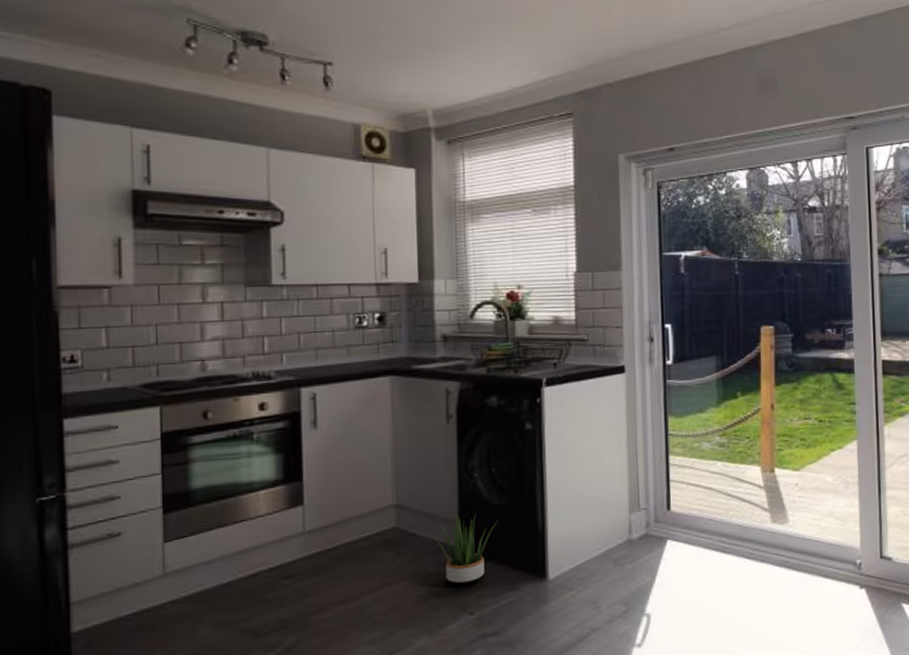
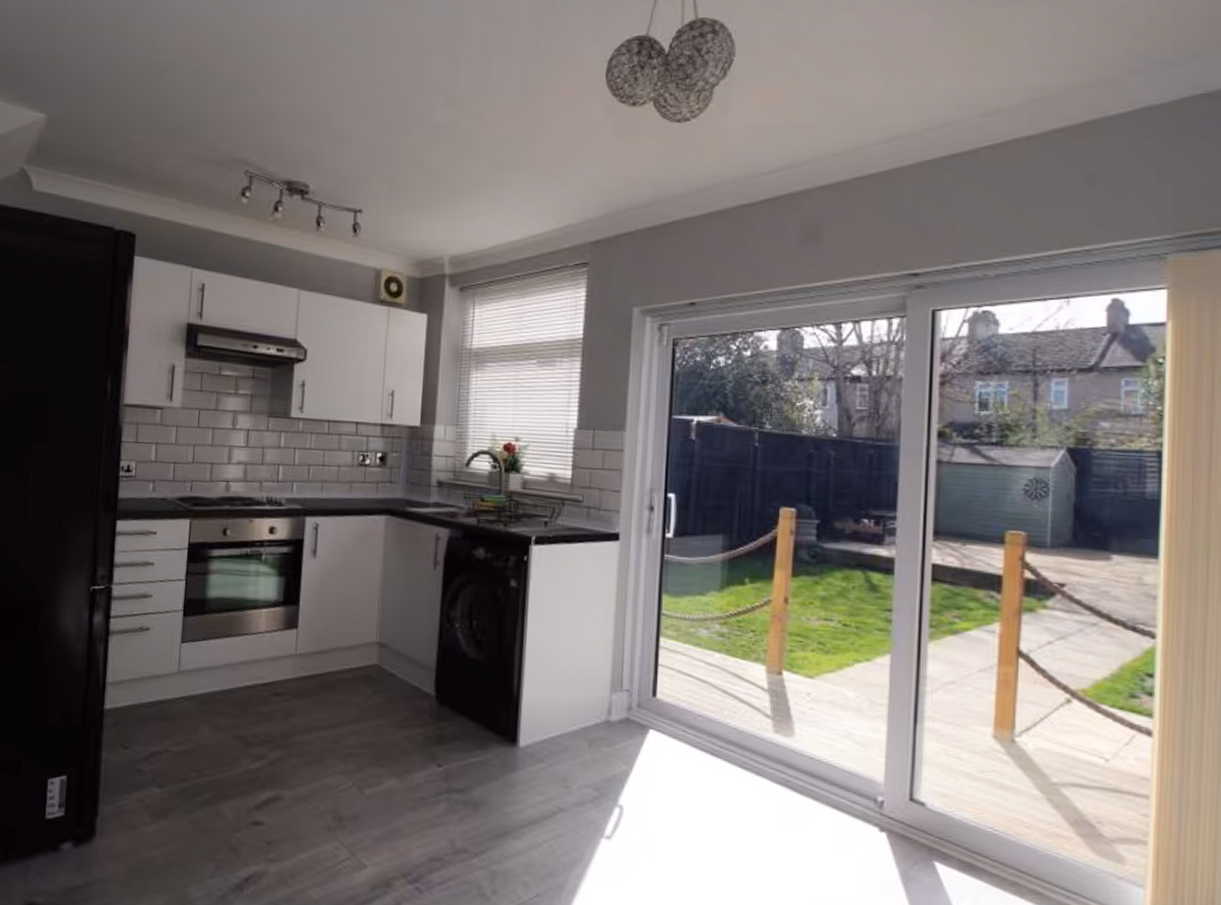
potted plant: present [432,512,499,584] -> none [409,662,475,734]

